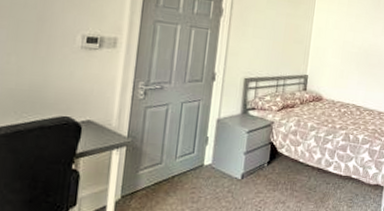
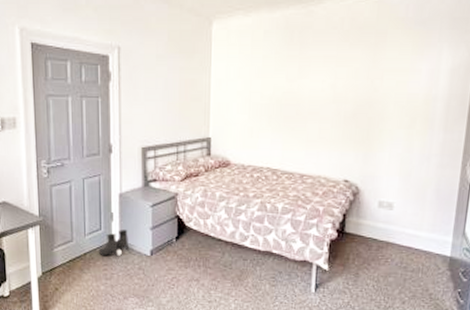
boots: none [187,153,221,179] -> present [98,230,130,256]

